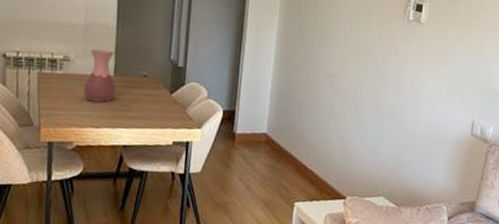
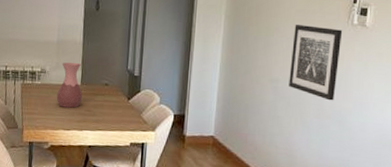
wall art: none [345,18,399,97] -> present [289,25,343,101]

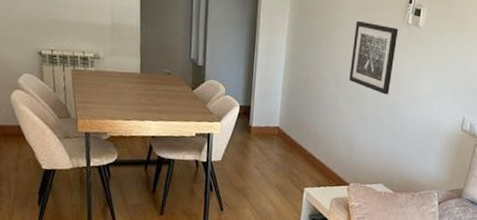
vase: present [56,62,82,108] -> none [113,48,142,98]

